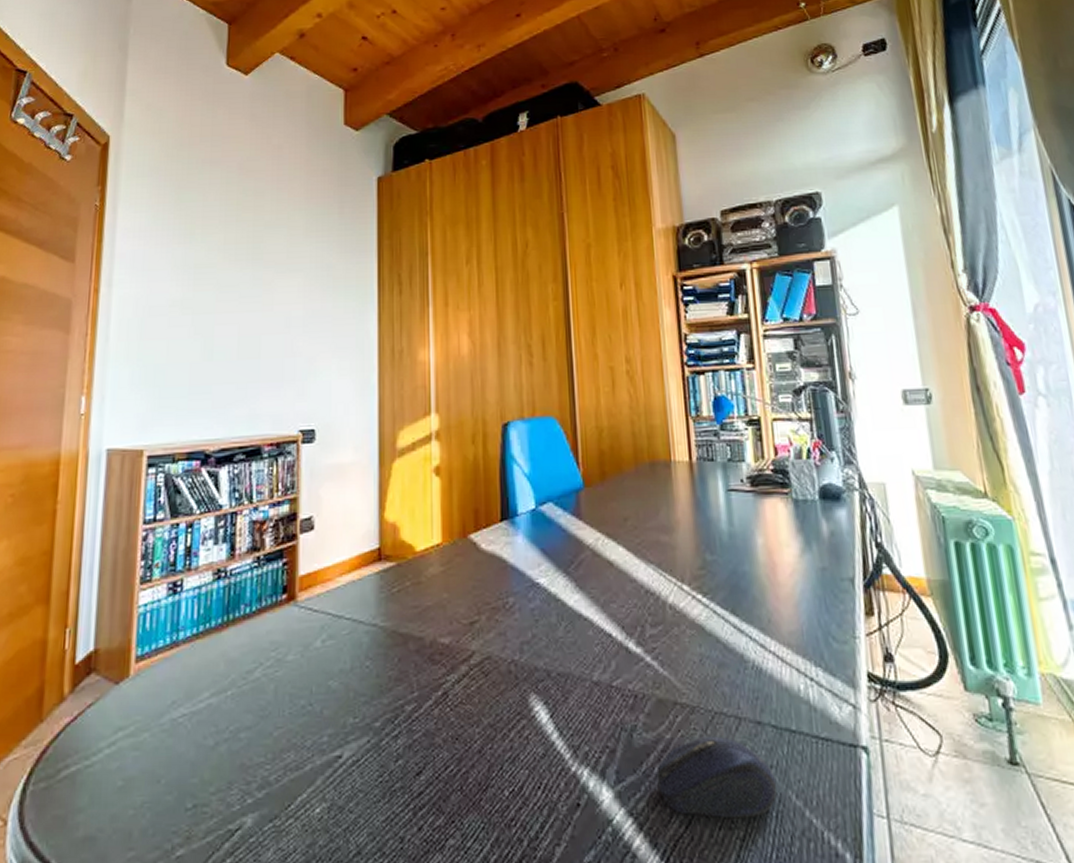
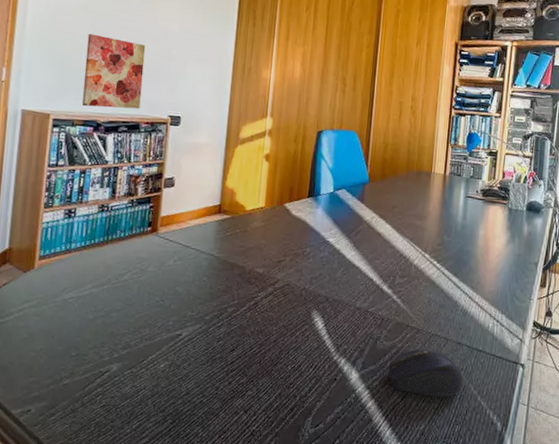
wall art: none [184,335,262,432] -> present [82,33,146,109]

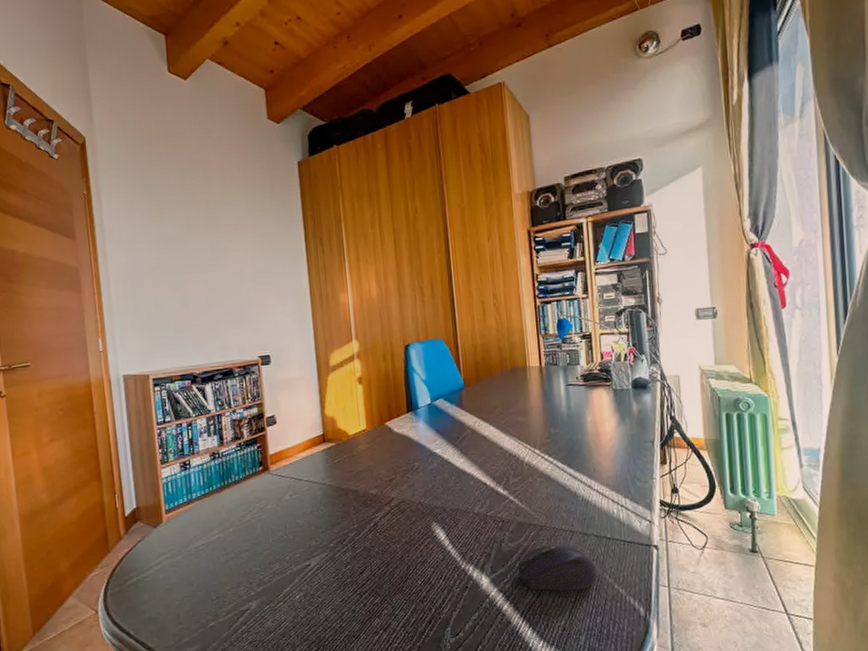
wall art: present [82,33,146,109] -> none [169,291,230,361]

